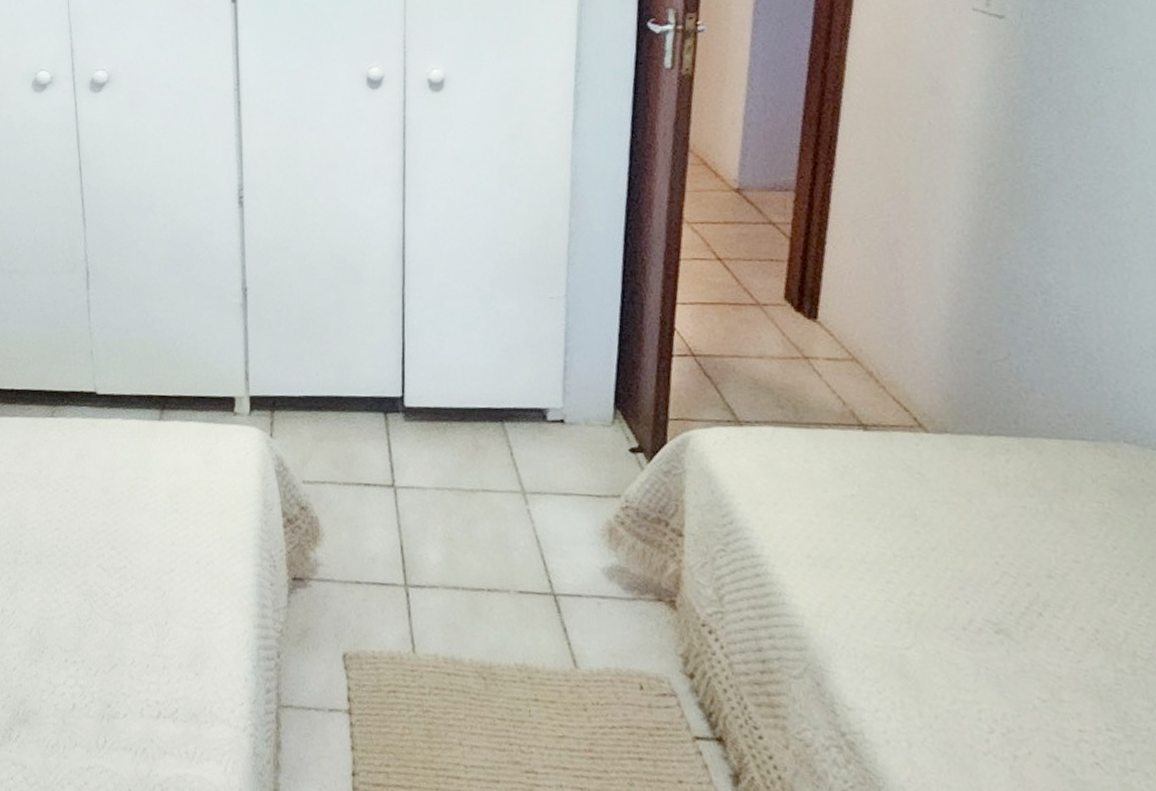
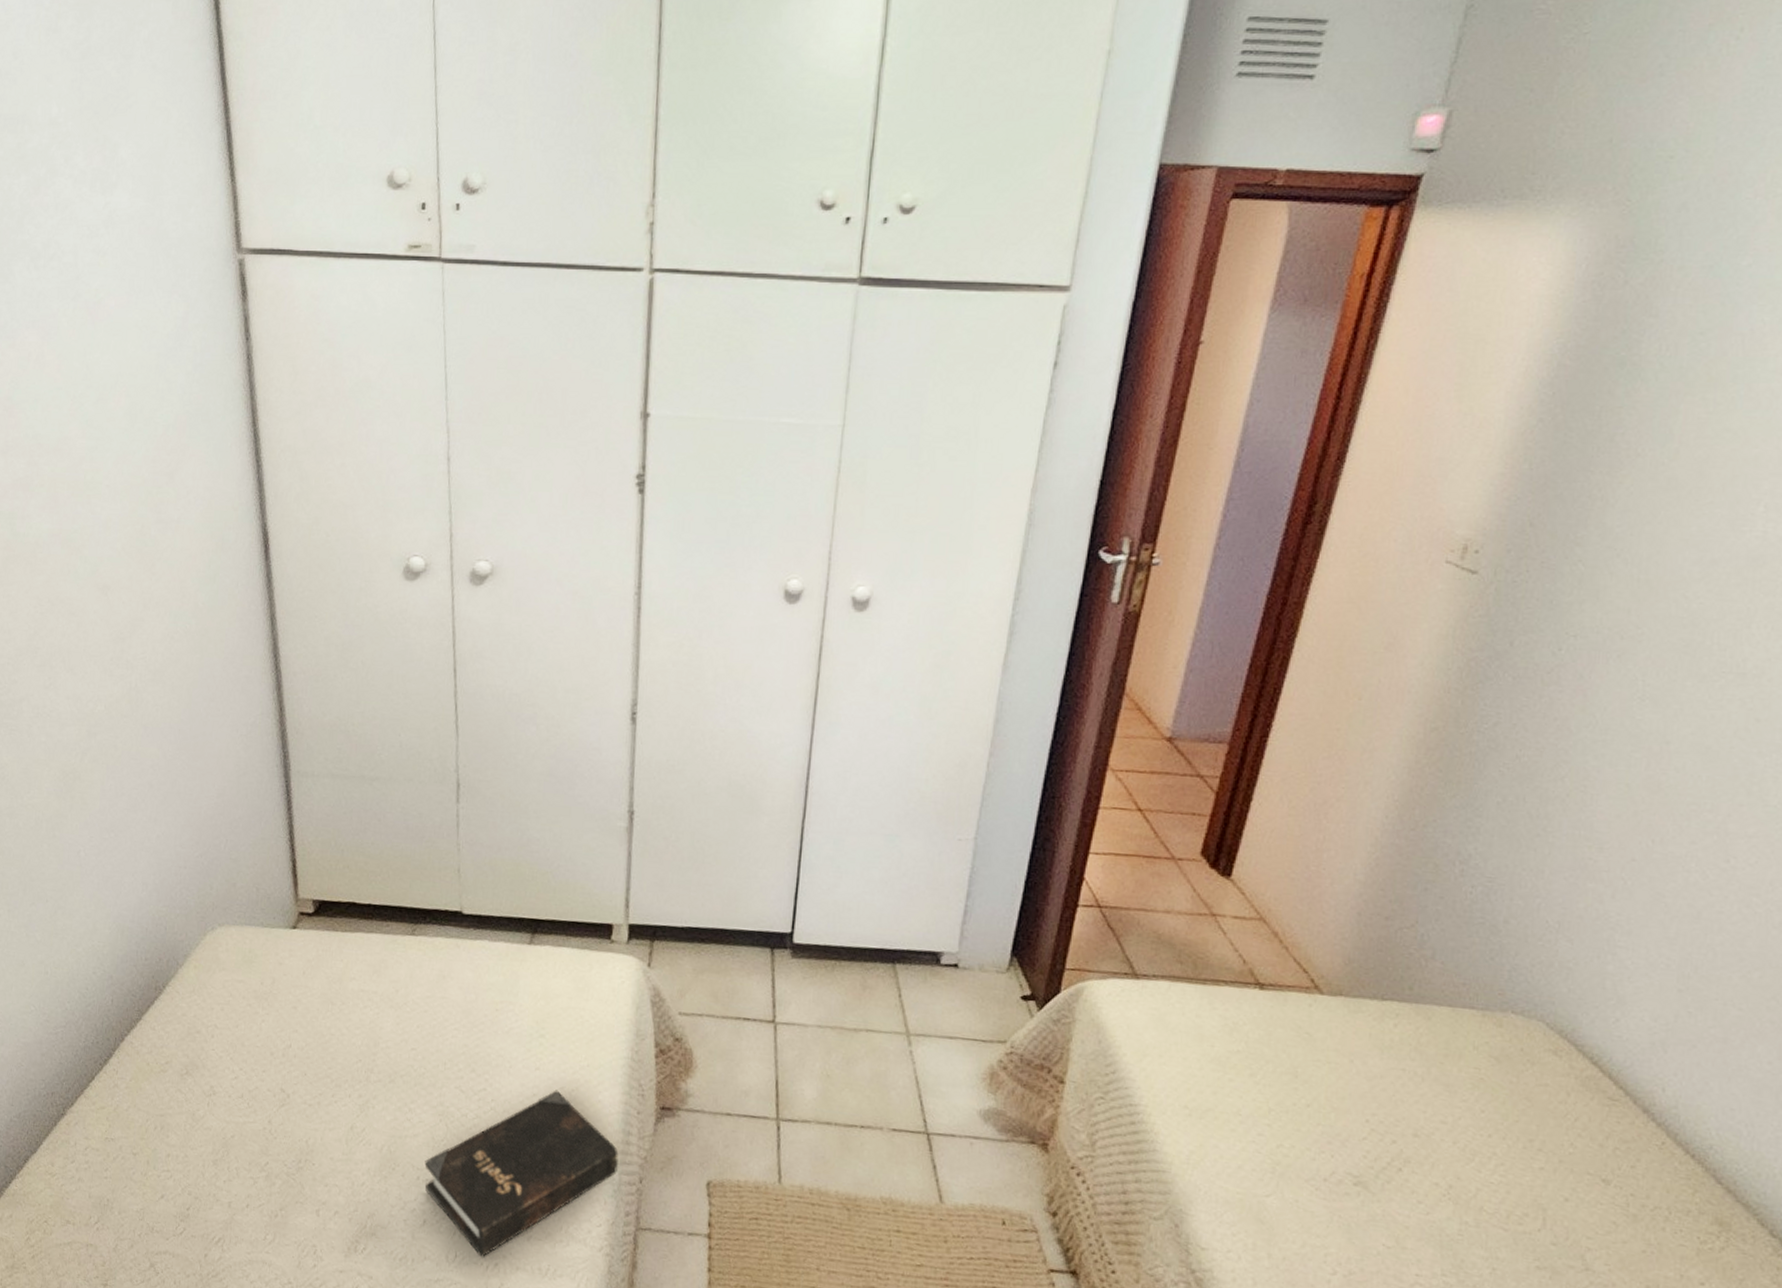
hardback book: none [72,564,255,742] -> present [424,1090,619,1257]

